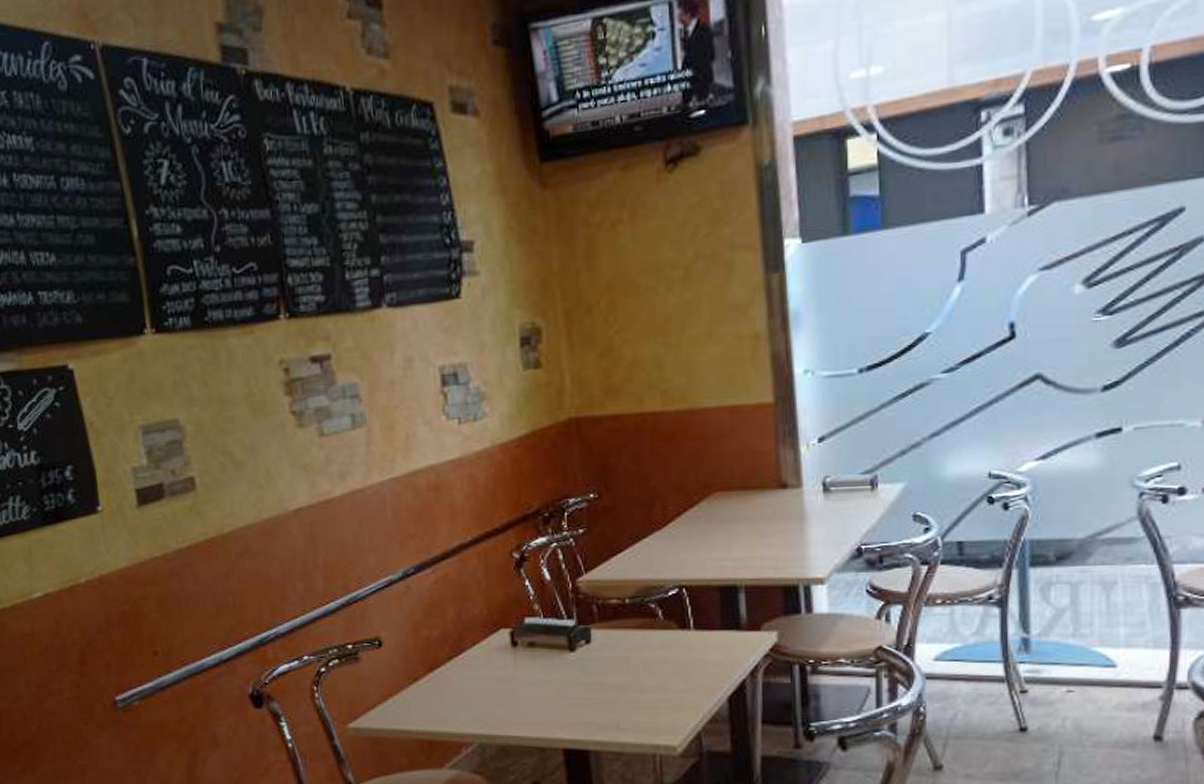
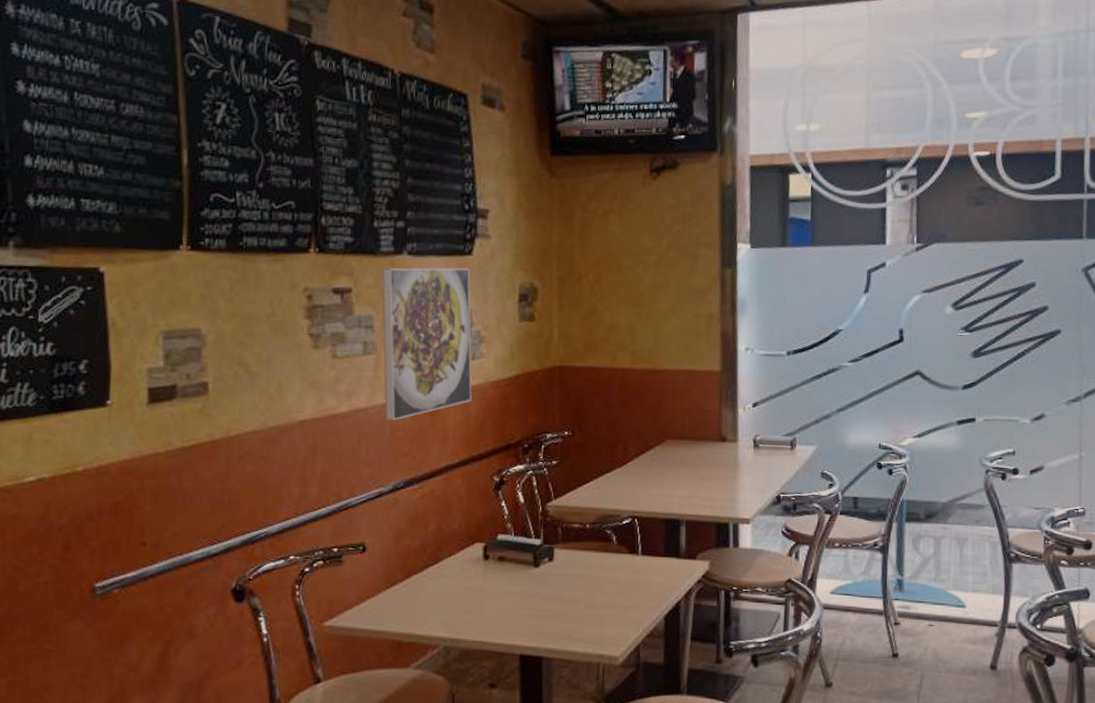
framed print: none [362,313,478,501] -> present [382,268,472,421]

